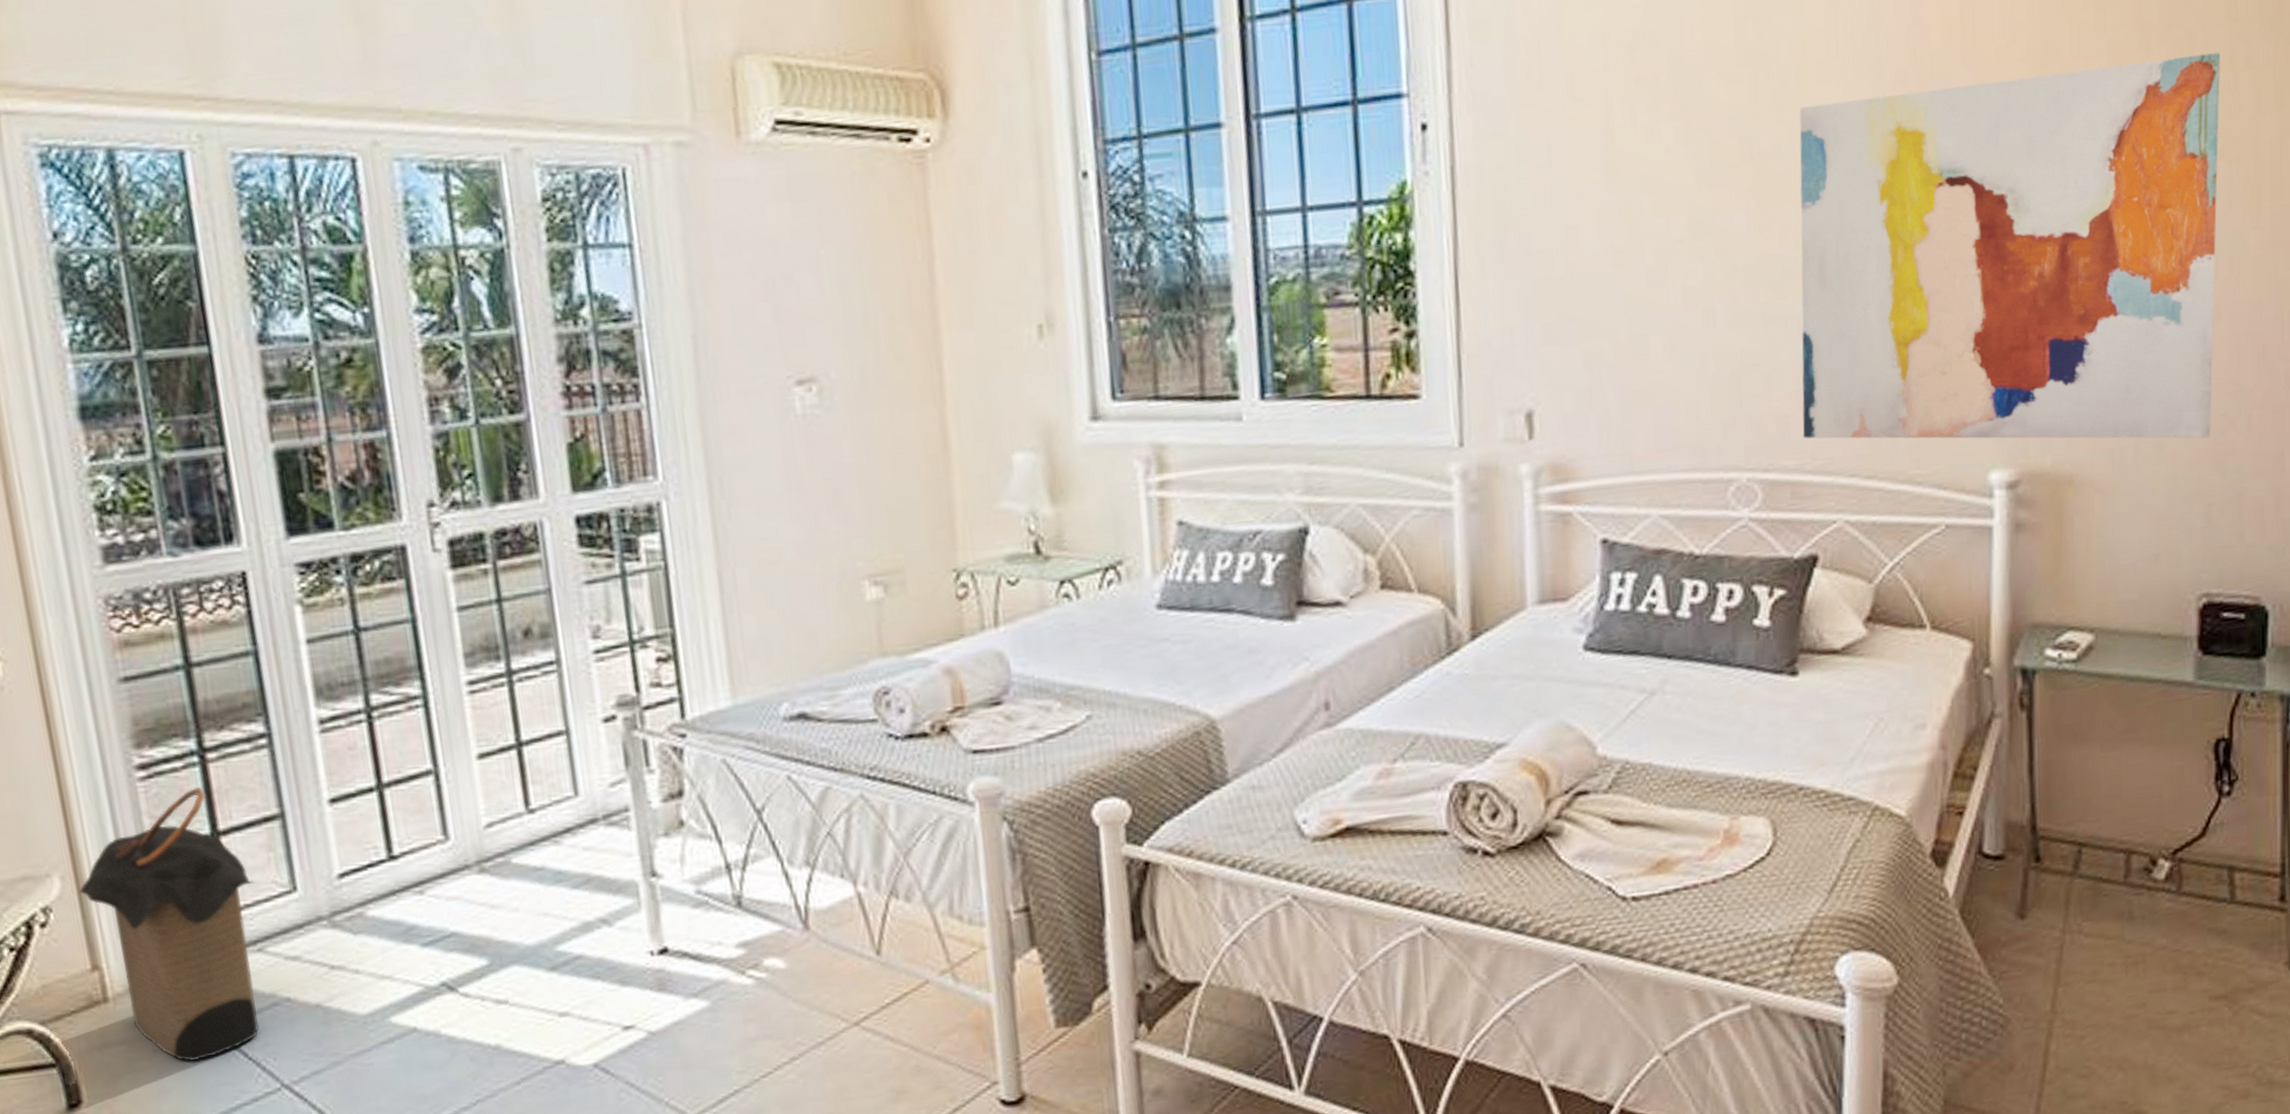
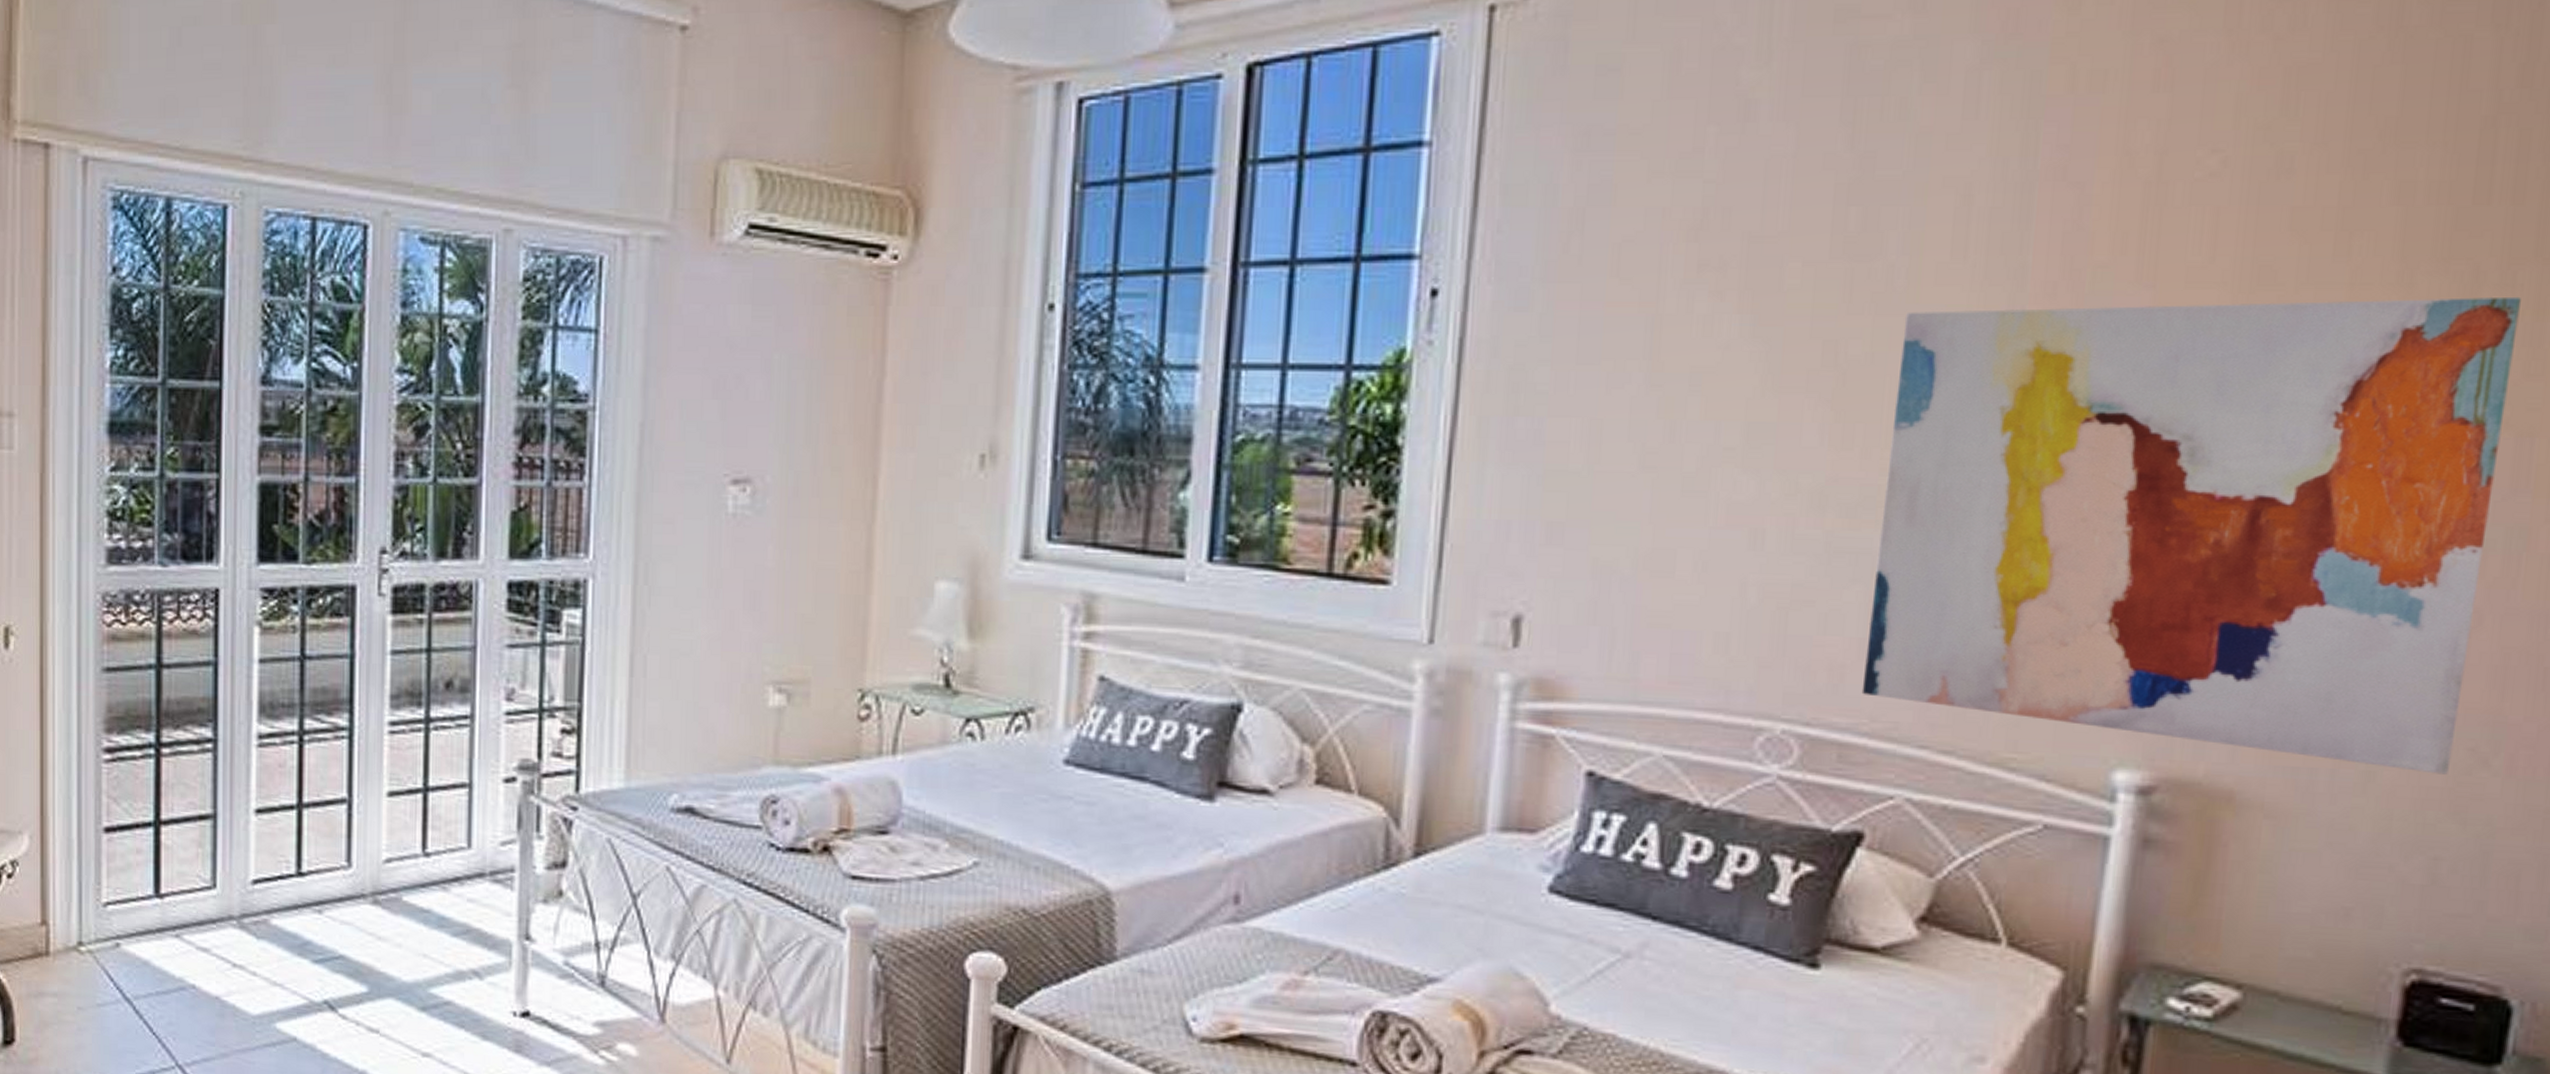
laundry hamper: present [79,786,260,1061] -> none [42,776,183,1025]

